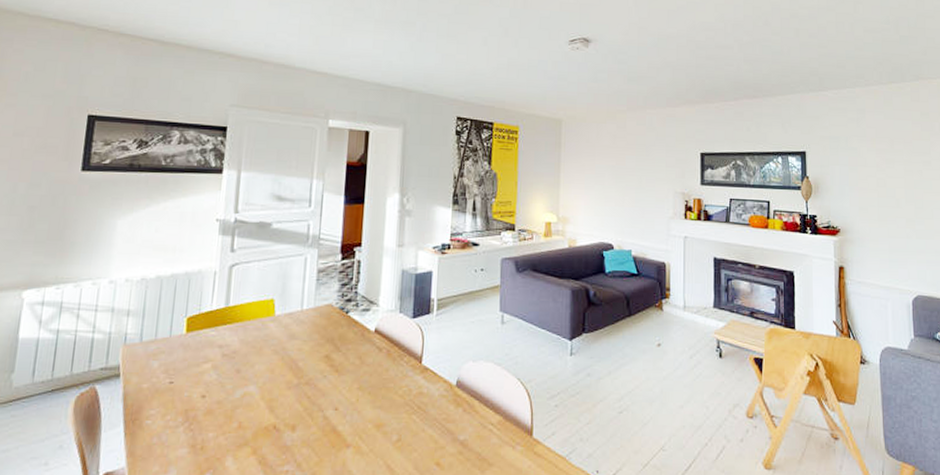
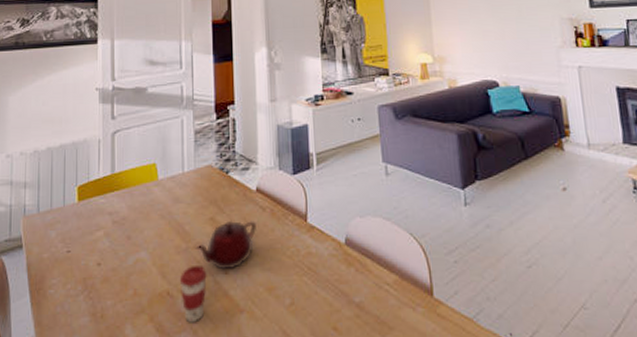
coffee cup: none [287,400,317,456] -> present [179,264,207,323]
teapot: none [307,358,371,406] -> present [195,220,256,270]

